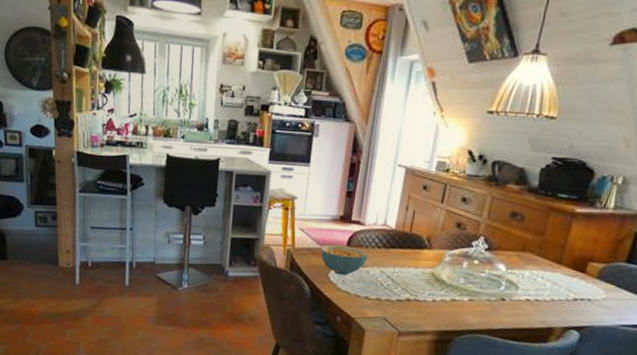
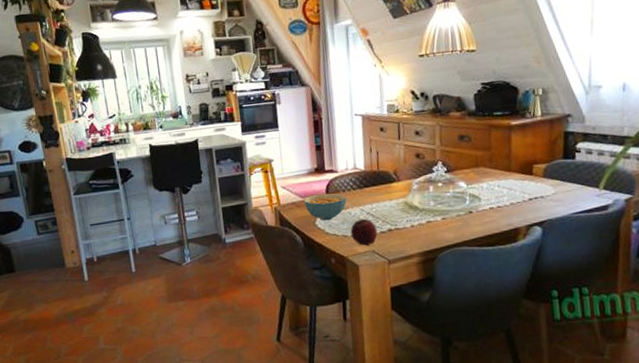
fruit: none [364,281,394,312] -> present [350,219,378,246]

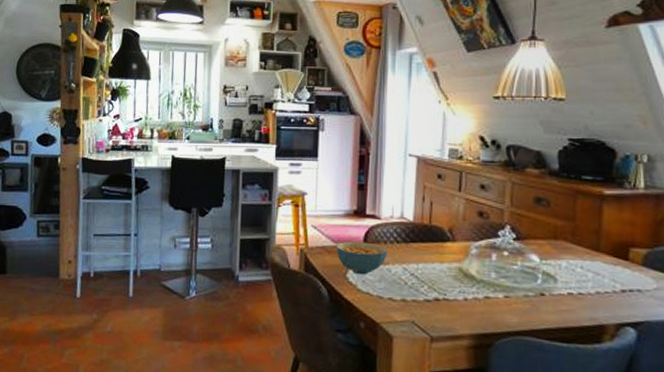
fruit: present [350,219,378,246] -> none [387,280,421,314]

